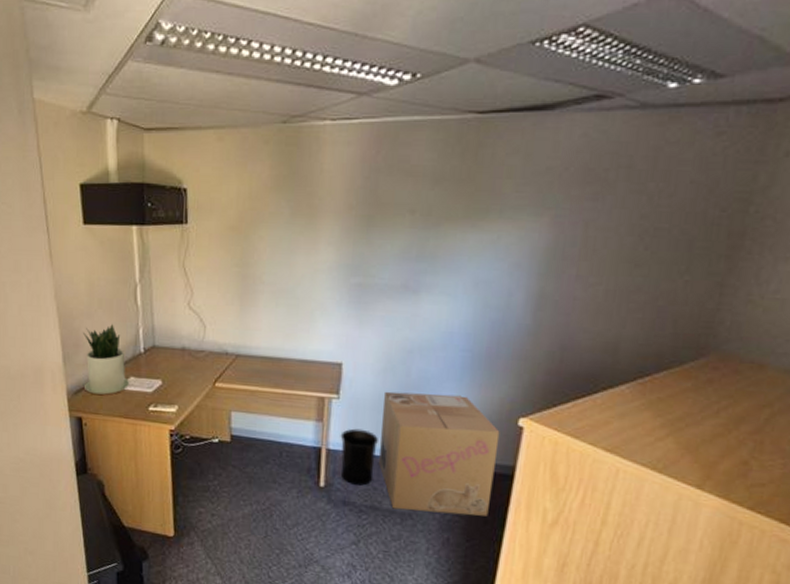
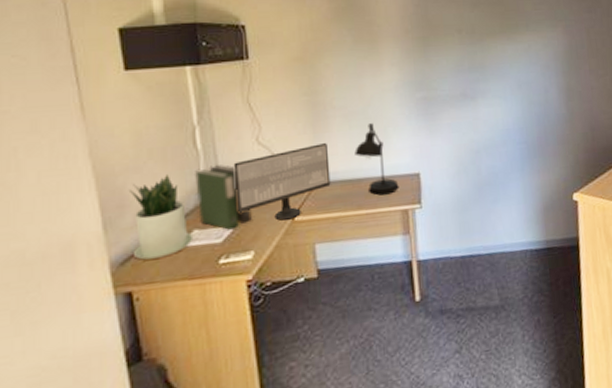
binder: none [134,321,179,383] -> present [195,164,252,230]
computer monitor: none [166,317,253,385] -> present [233,143,331,222]
desk lamp: none [278,304,319,379] -> present [354,123,399,196]
waste bin: present [340,428,378,486] -> none [428,232,464,291]
cardboard box: present [379,391,500,517] -> none [462,183,566,305]

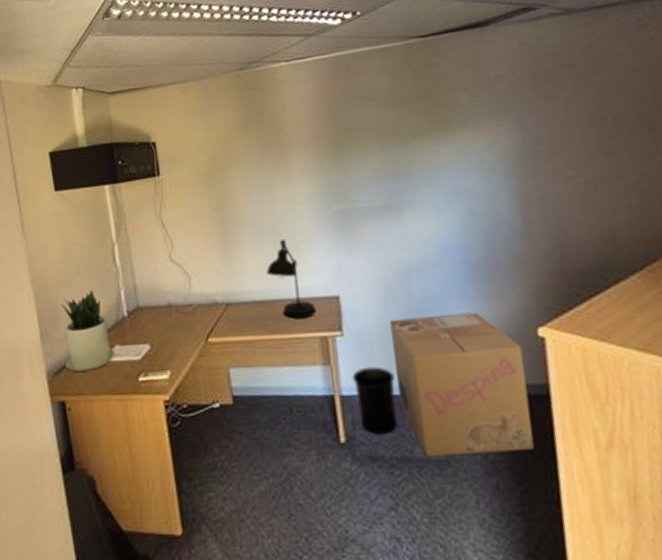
binder: present [195,164,252,230] -> none [115,281,167,348]
computer monitor: present [233,143,331,222] -> none [149,261,243,343]
waste bin: none [428,232,464,291] -> present [352,366,397,435]
cardboard box: none [462,183,566,305] -> present [390,312,535,457]

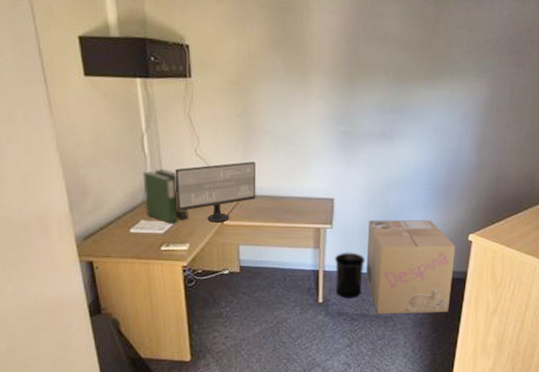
planter: present [61,290,116,373] -> none [90,172,141,240]
binder: none [115,281,167,348] -> present [143,168,188,224]
computer monitor: none [149,261,243,343] -> present [175,162,257,224]
desk lamp: present [266,240,317,320] -> none [279,149,315,213]

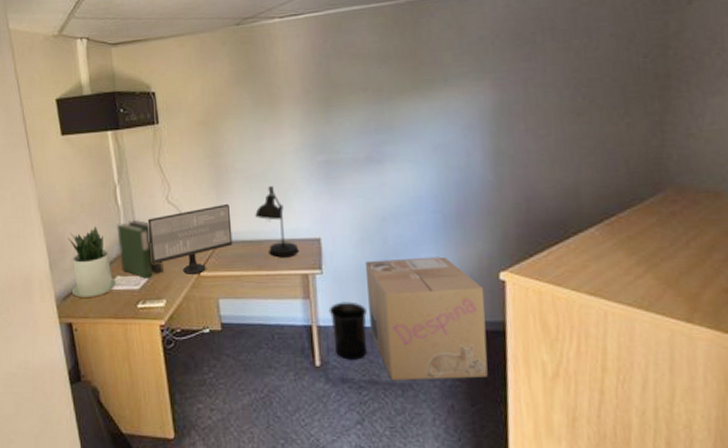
planter: none [90,172,141,240] -> present [68,226,117,299]
desk lamp: none [279,149,315,213] -> present [255,186,300,258]

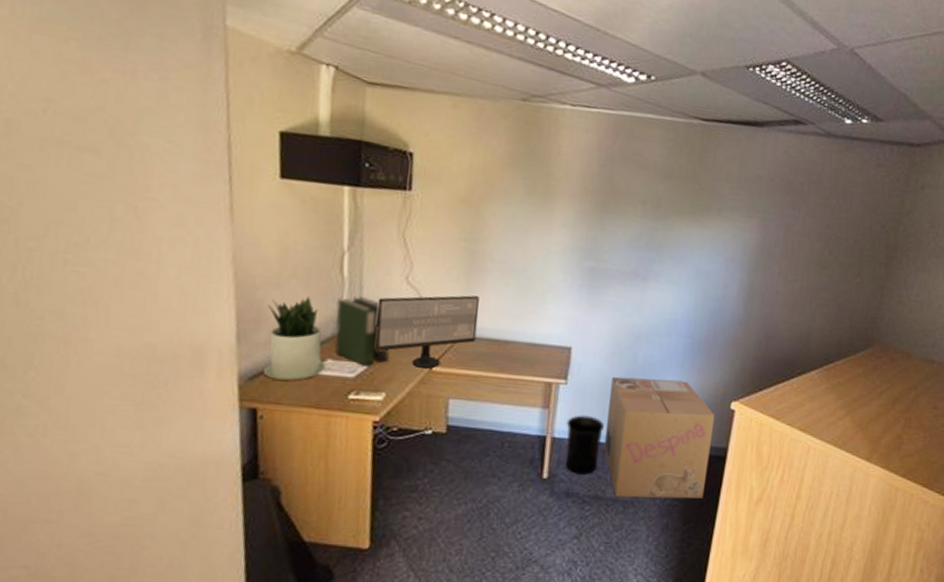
desk lamp: present [255,186,300,258] -> none [506,284,547,364]

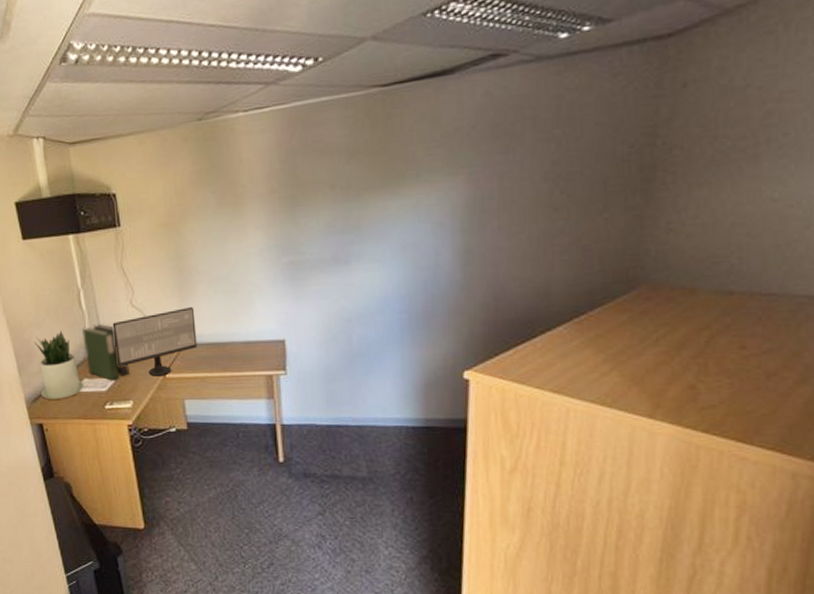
waste bin: present [566,415,604,475] -> none [292,401,330,456]
cardboard box: present [604,376,715,499] -> none [330,356,448,475]

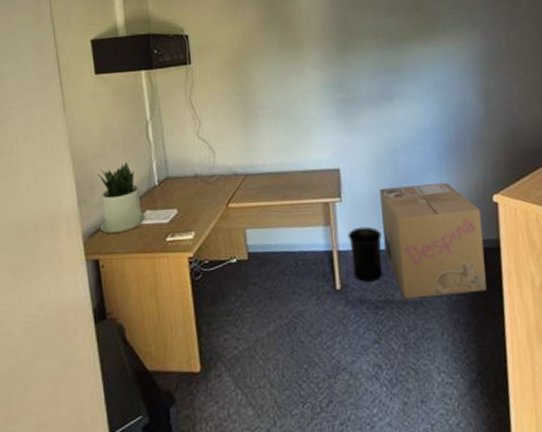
binder: present [82,323,130,381] -> none [148,154,193,212]
computer monitor: present [112,307,198,378] -> none [178,139,260,208]
waste bin: none [292,401,330,456] -> present [347,226,382,282]
cardboard box: none [330,356,448,475] -> present [380,182,487,299]

